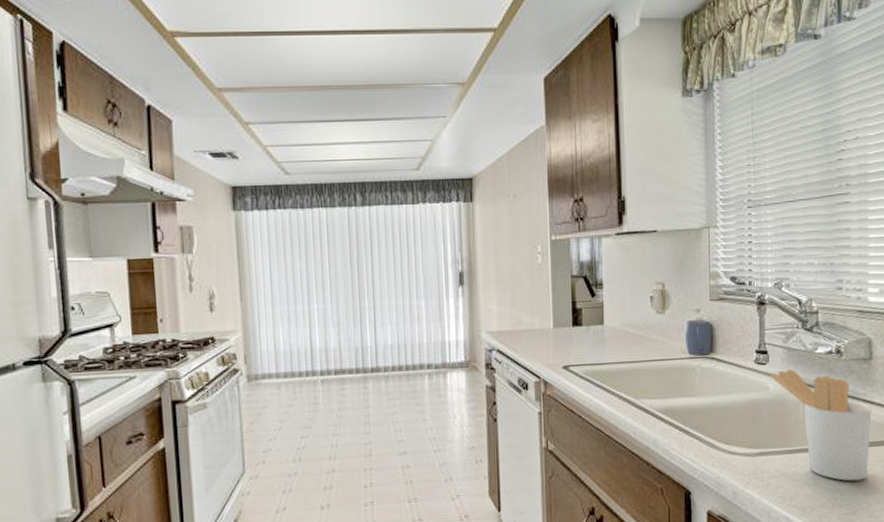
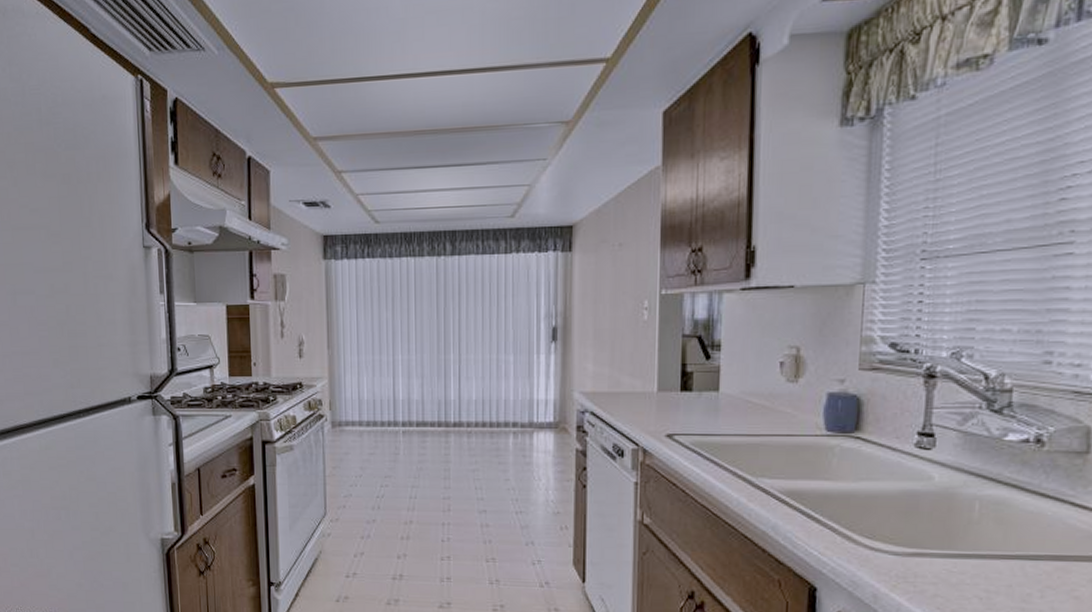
utensil holder: present [771,369,872,481] -> none [936,458,1084,601]

